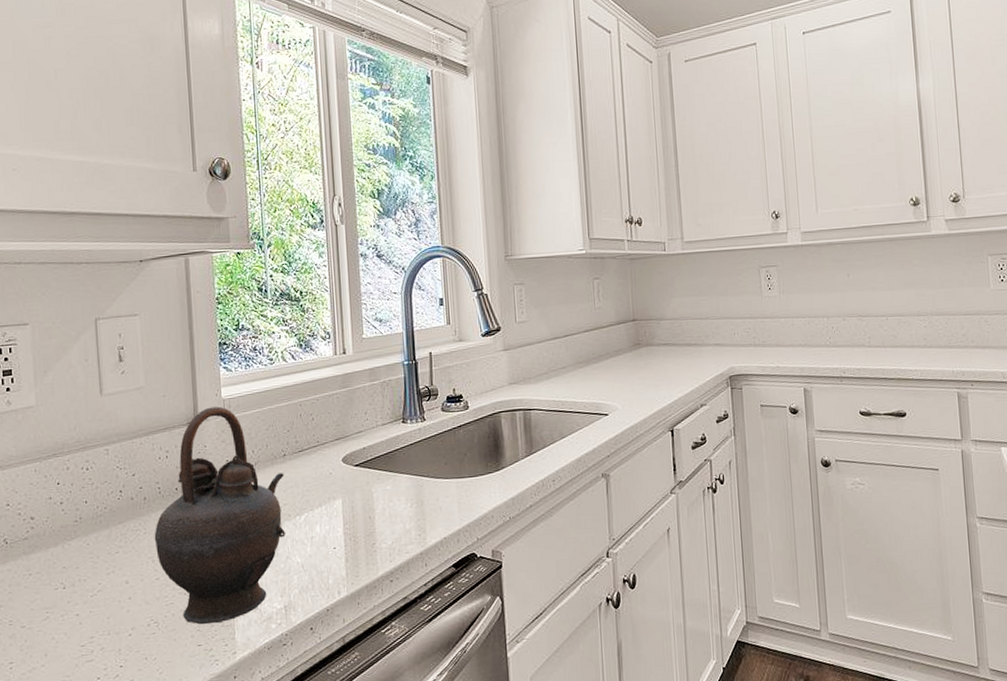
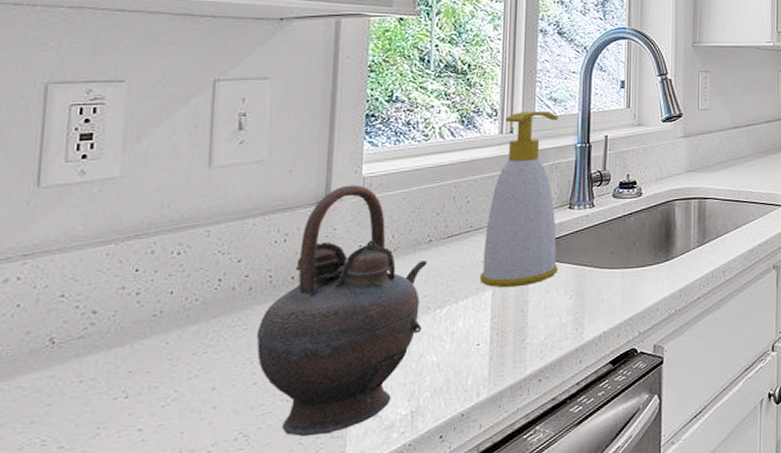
soap bottle: none [329,331,398,497] -> present [479,110,558,288]

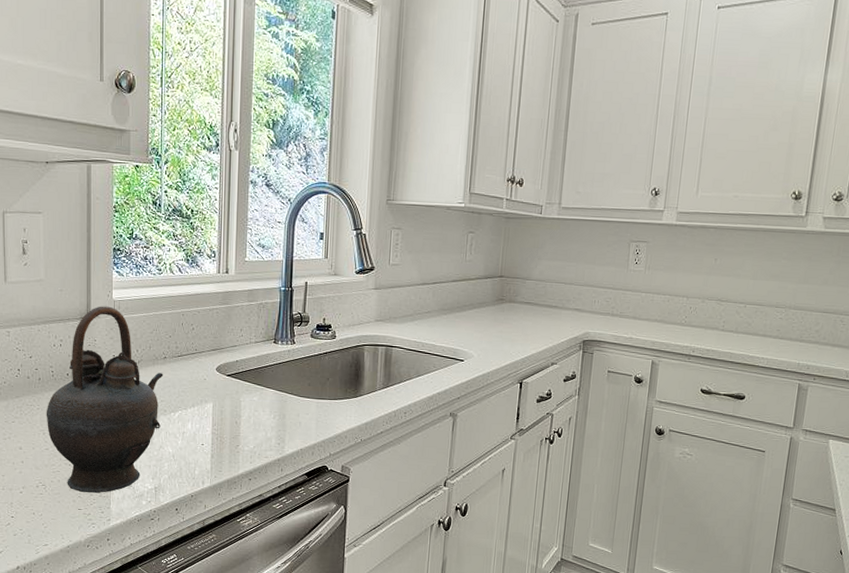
soap bottle: present [479,110,558,288] -> none [203,254,265,403]

